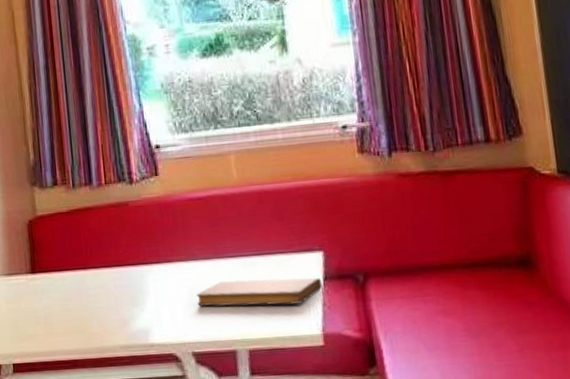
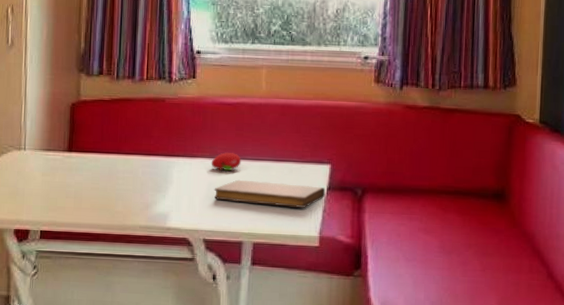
fruit: none [188,252,222,274] -> present [211,152,241,172]

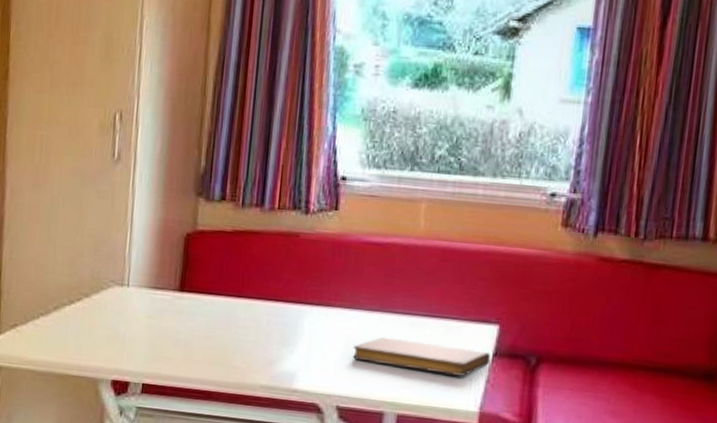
fruit: present [211,152,241,172] -> none [351,303,389,326]

